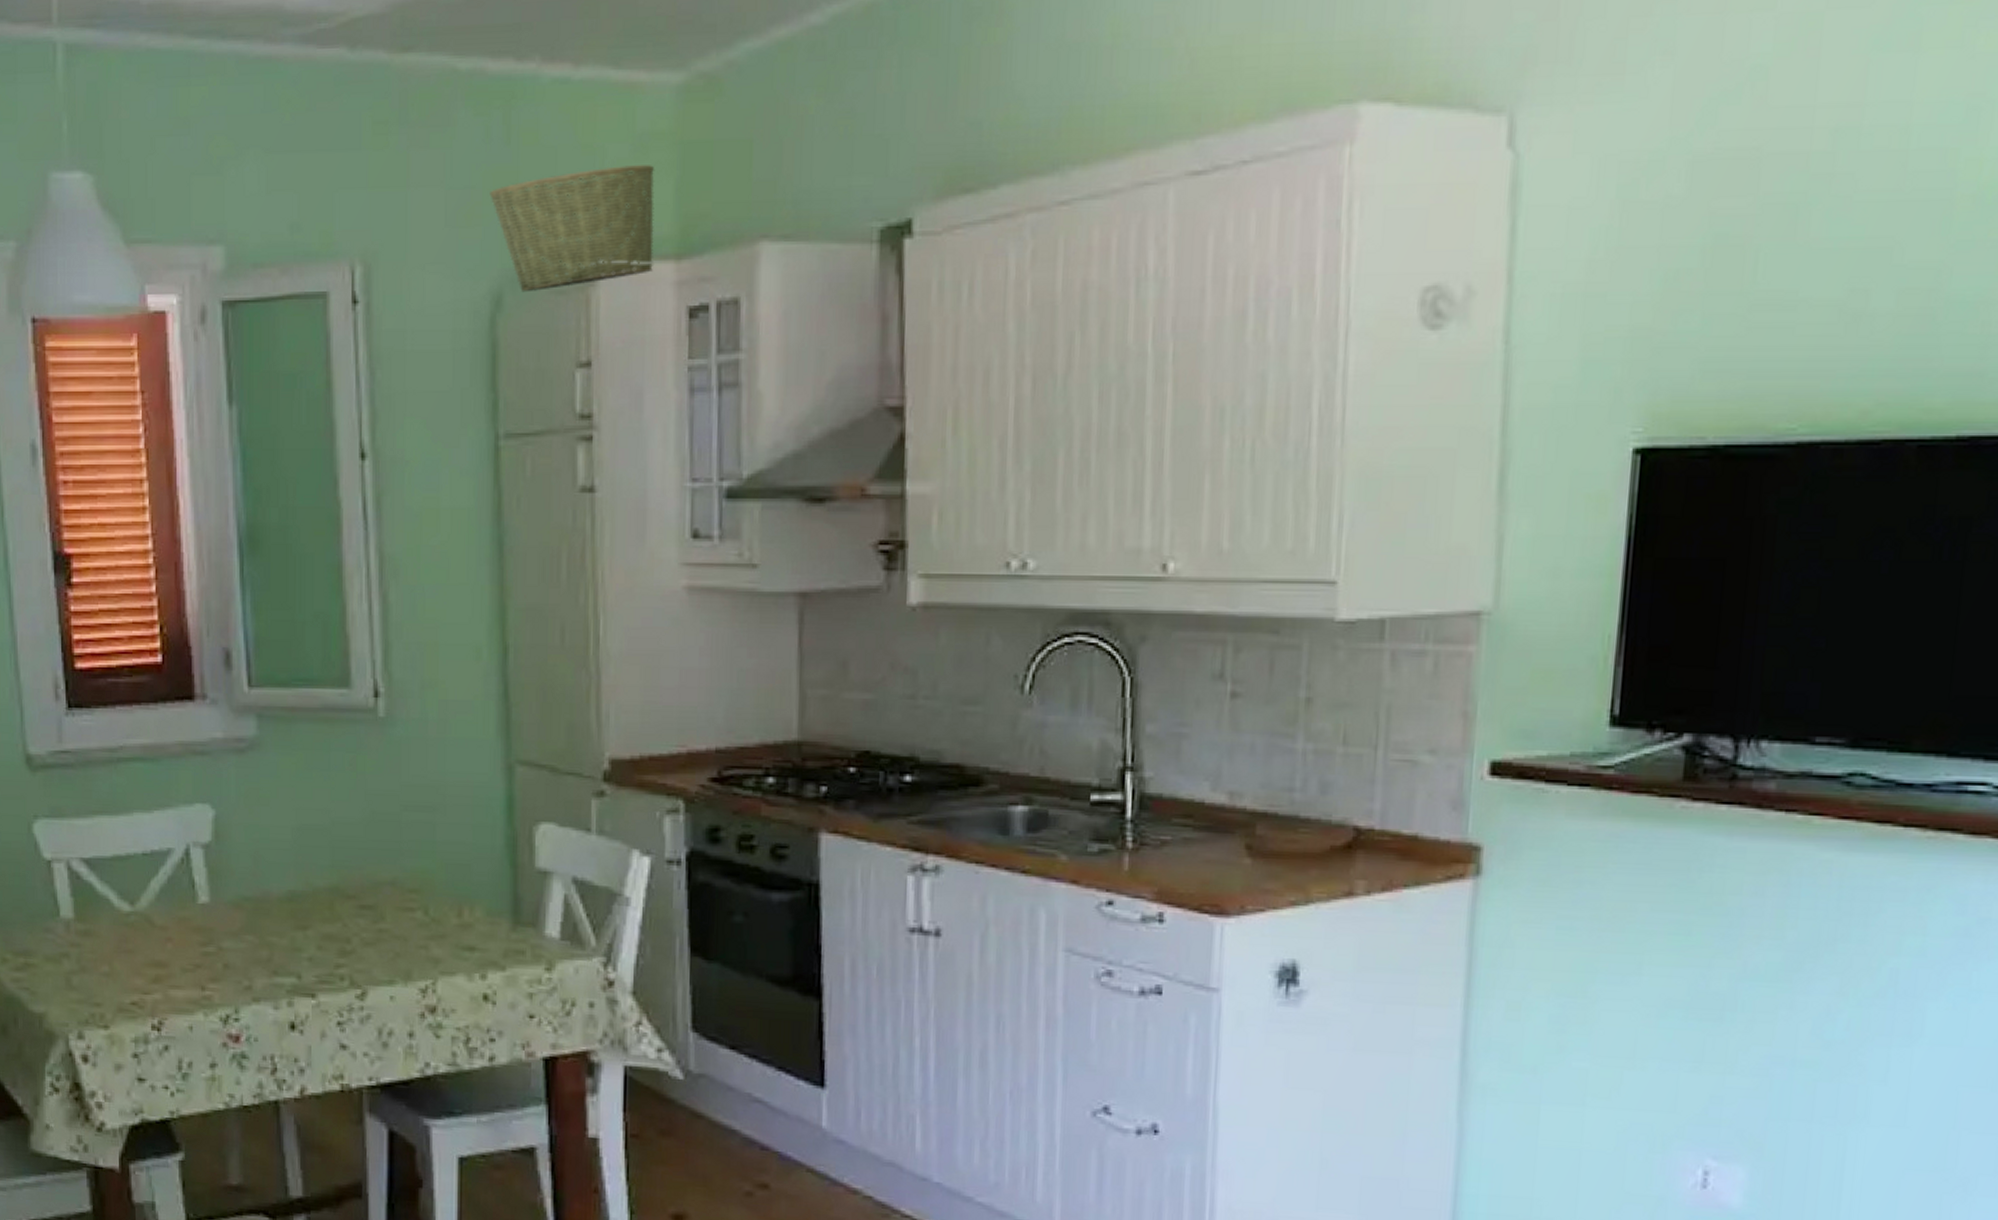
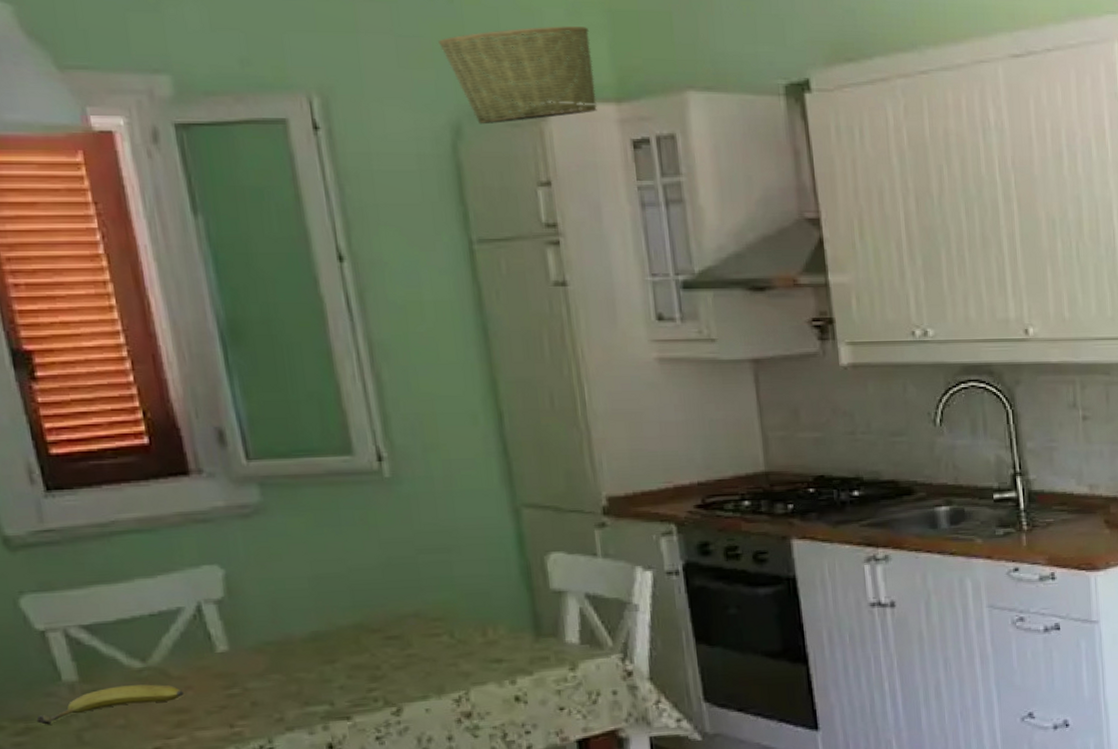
fruit: none [34,929,164,963] -> present [36,684,184,725]

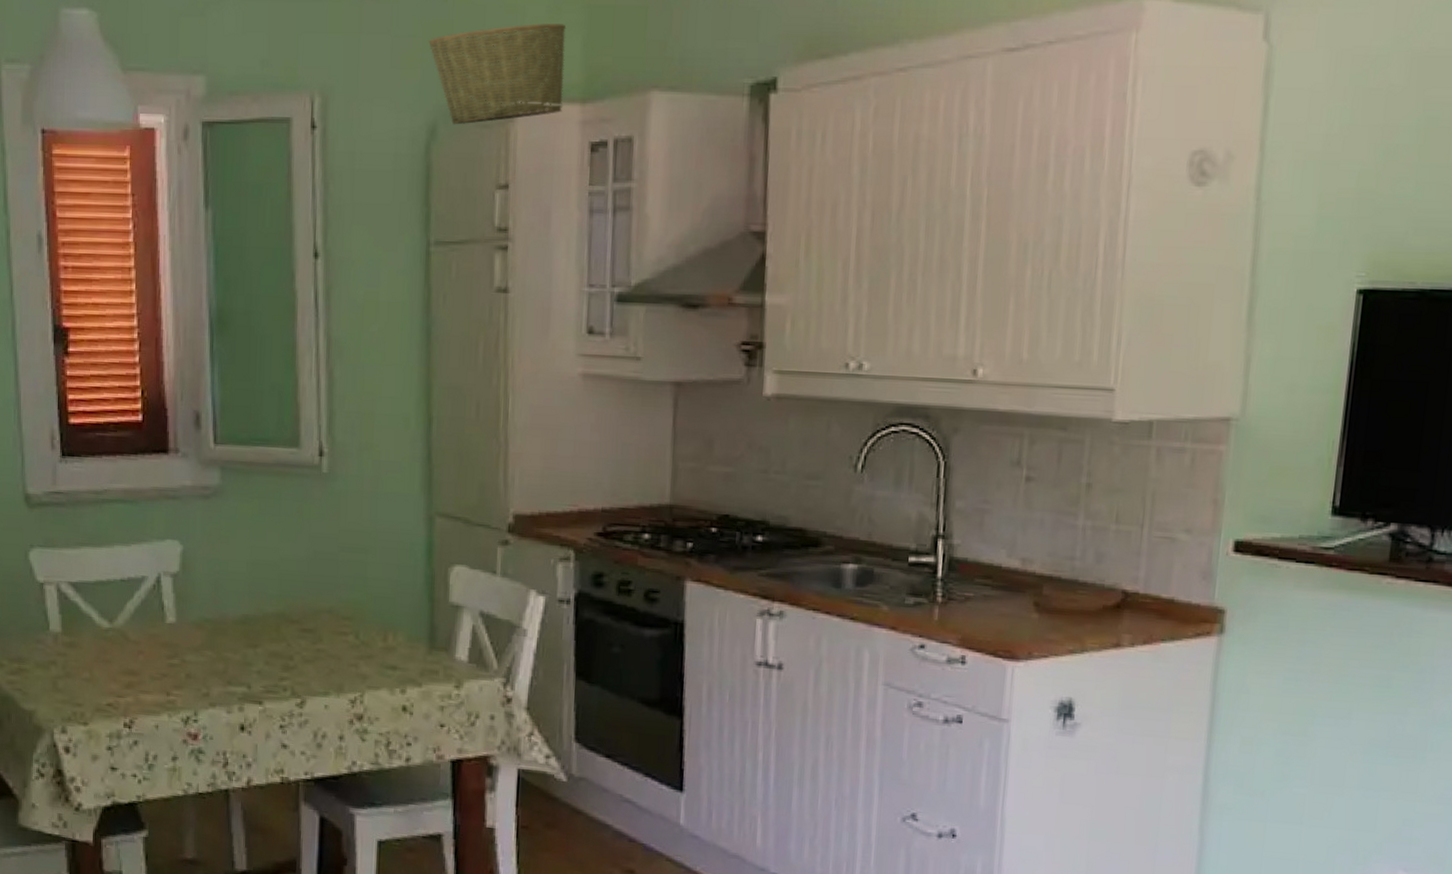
fruit: present [36,684,184,725] -> none [27,642,136,669]

